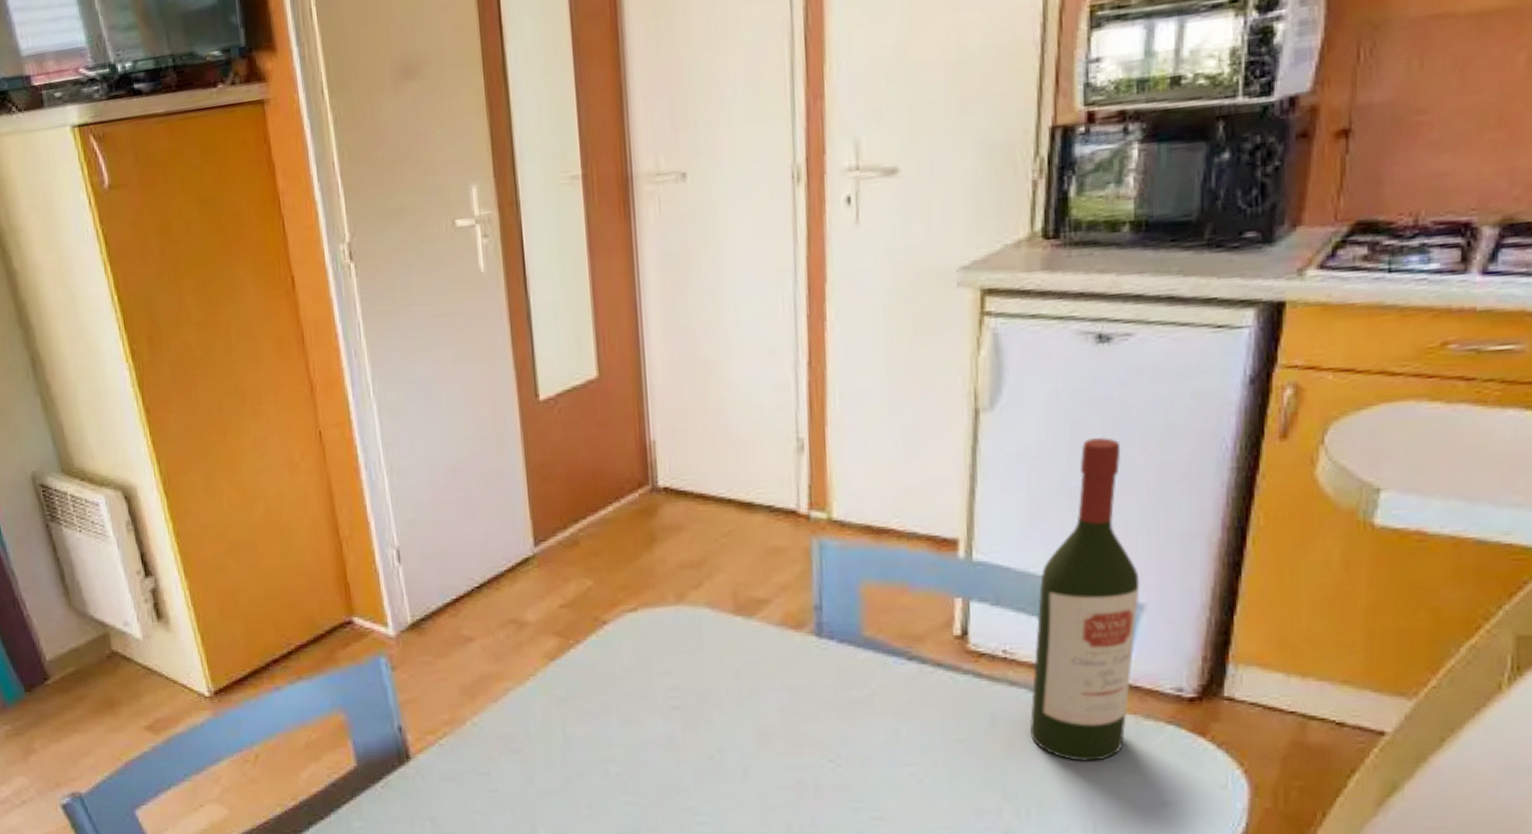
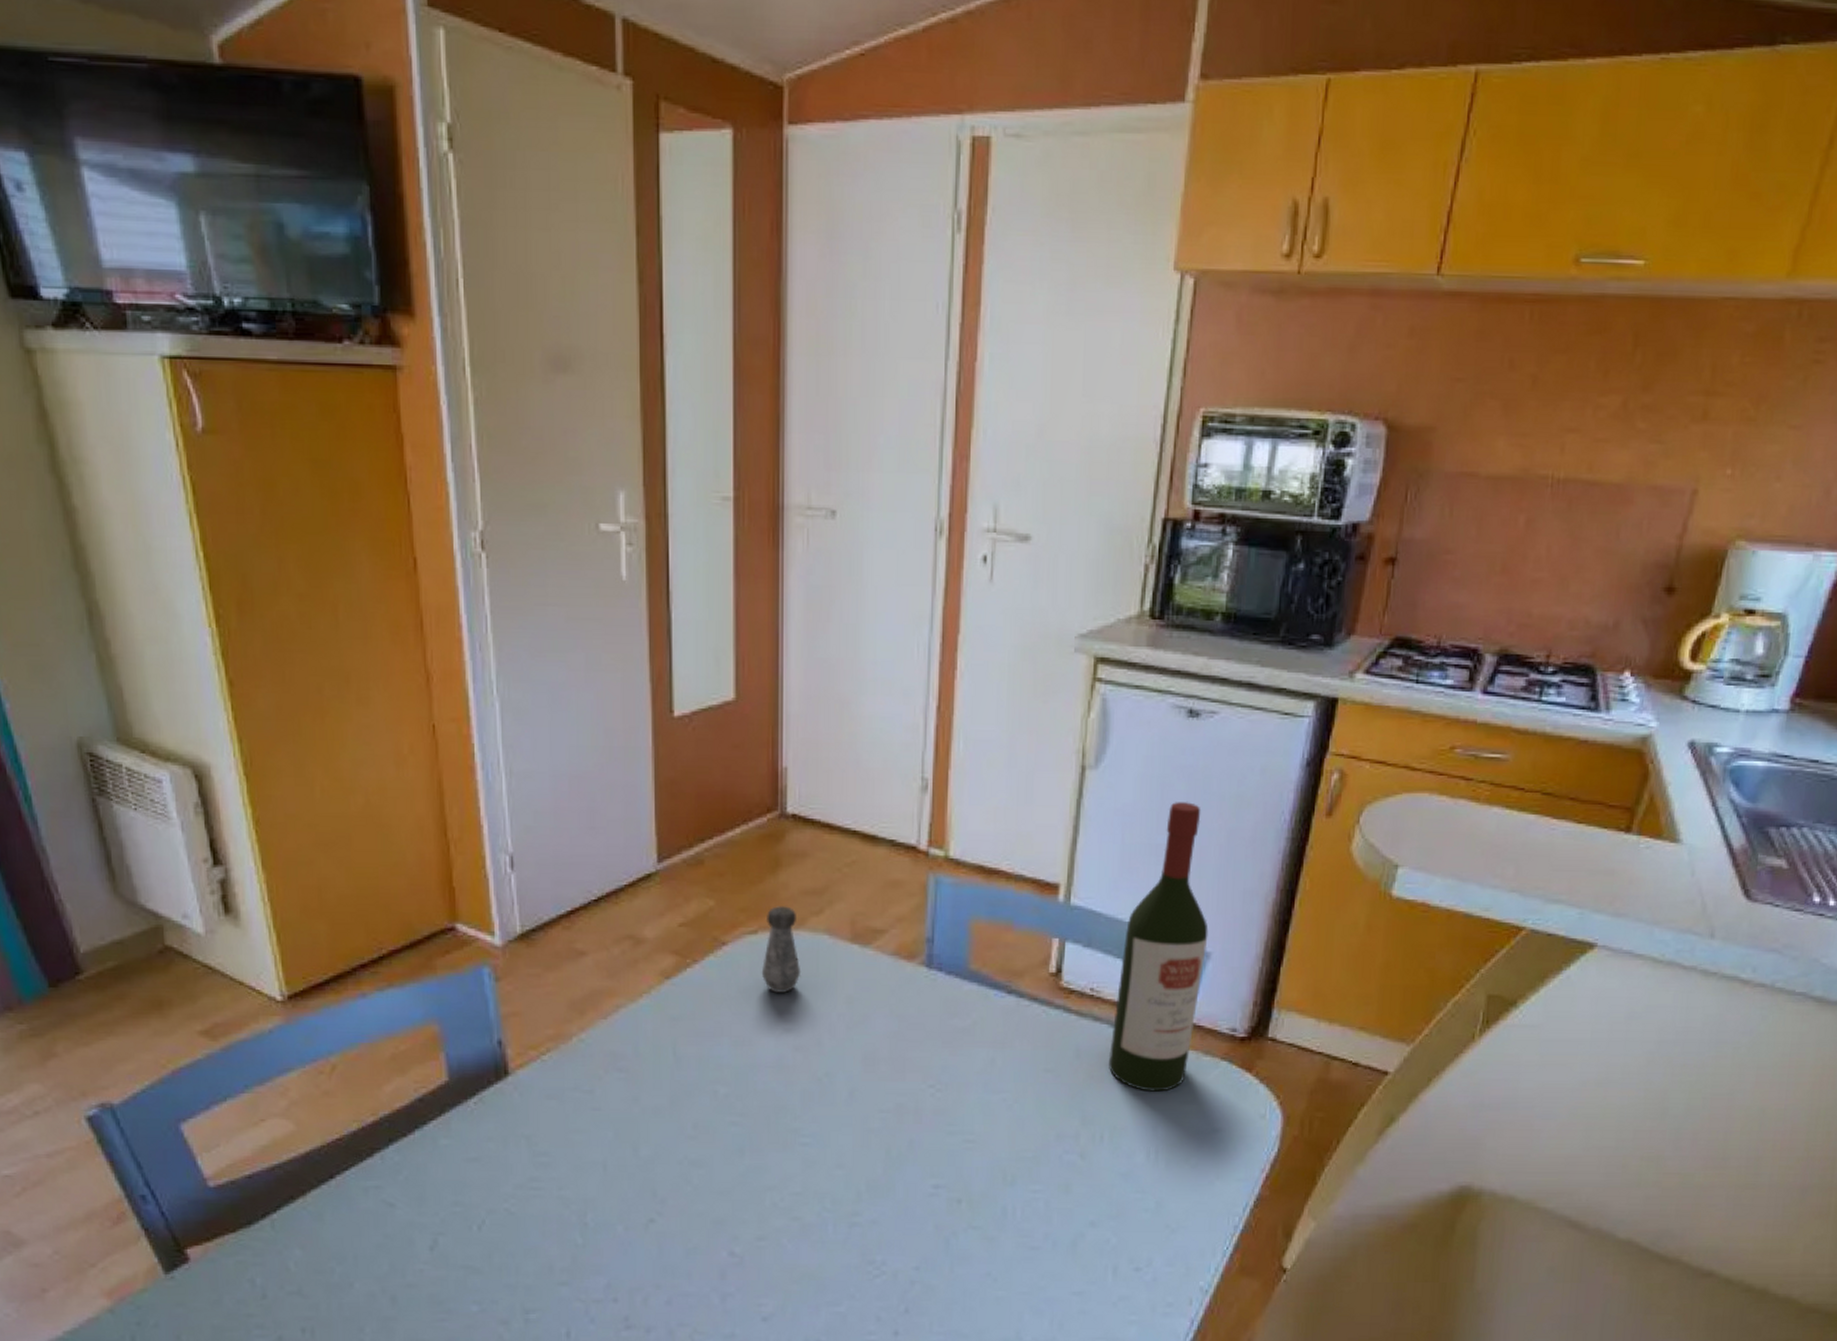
salt shaker: none [644,581,685,670] -> present [761,906,801,993]

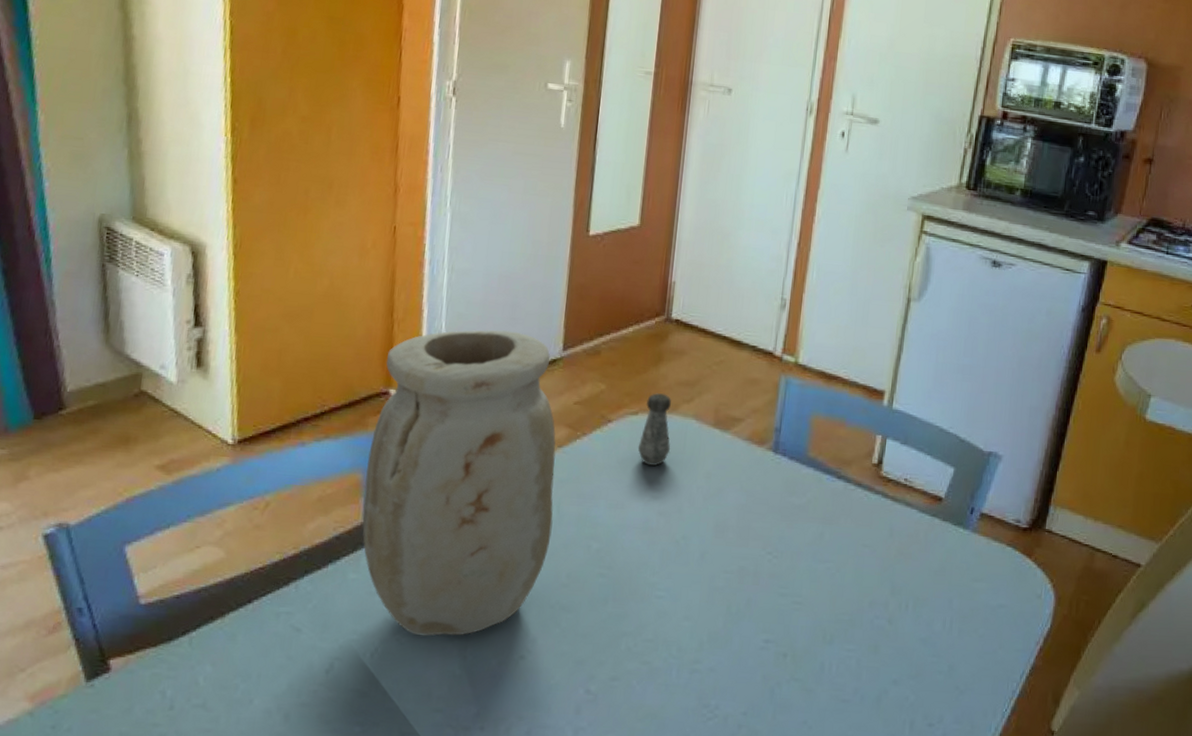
vase: none [441,843,669,1204] -> present [362,330,556,637]
wine bottle: present [1109,802,1209,1092] -> none [916,332,1001,570]

